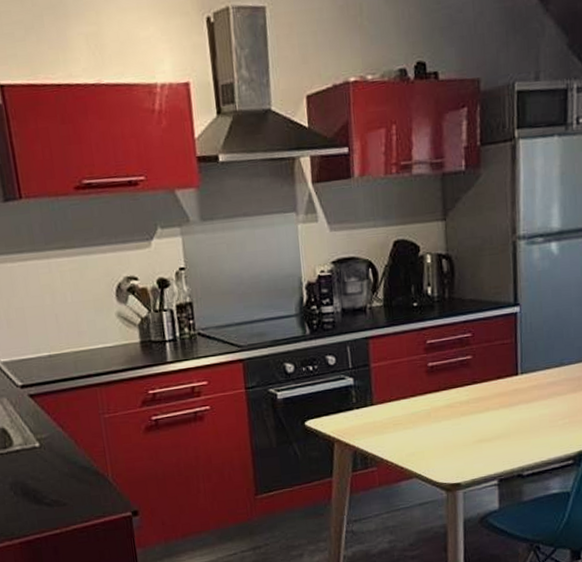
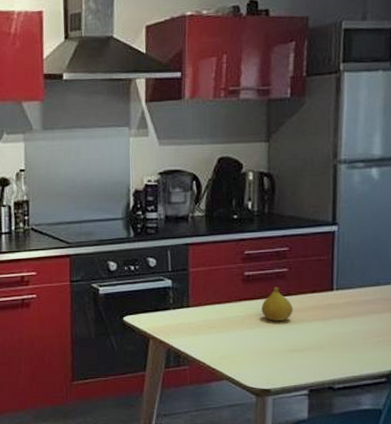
fruit: none [447,375,479,412] -> present [261,286,293,321]

